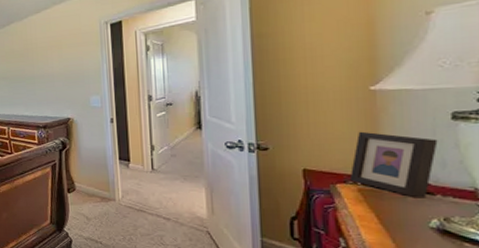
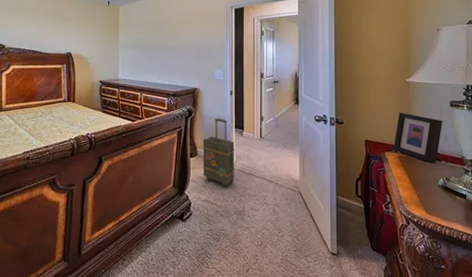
suitcase: none [81,149,122,226] -> present [203,118,235,188]

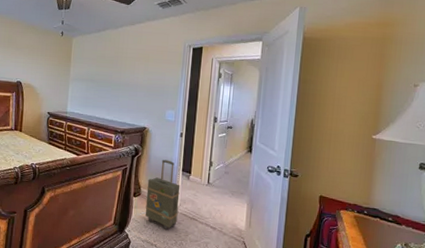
picture frame: present [393,112,443,164] -> none [349,170,409,227]

